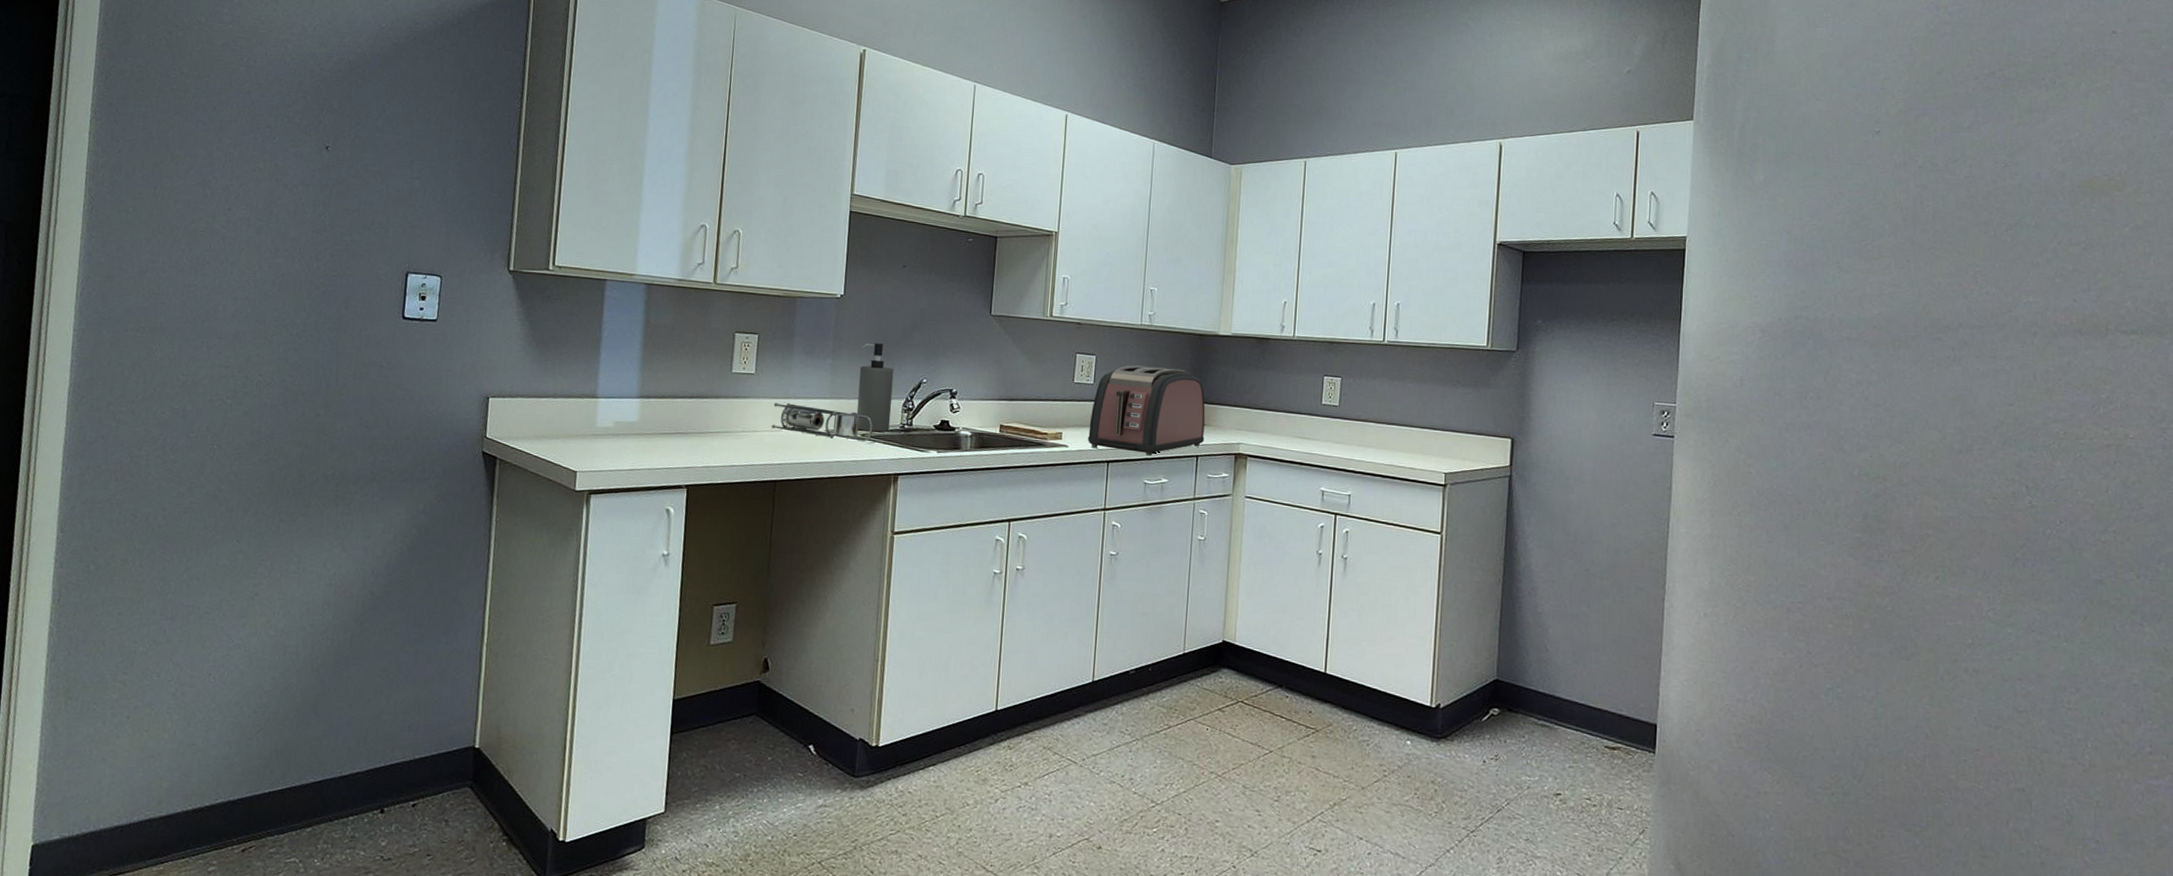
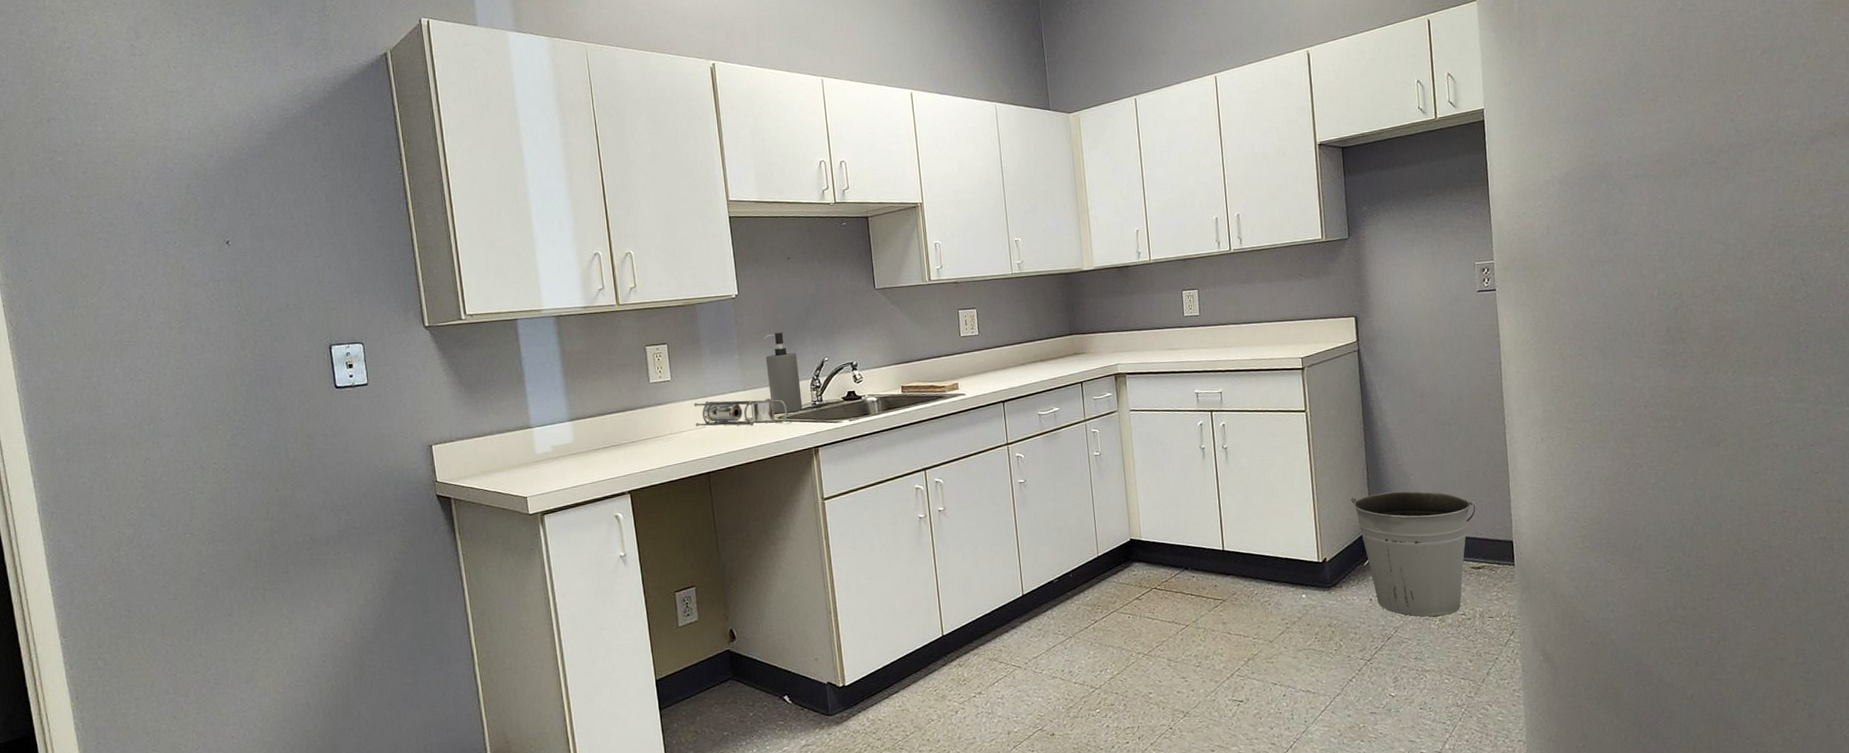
toaster: present [1088,365,1205,456] -> none [980,307,1086,392]
bucket: none [1478,640,1620,796] -> present [1351,490,1476,617]

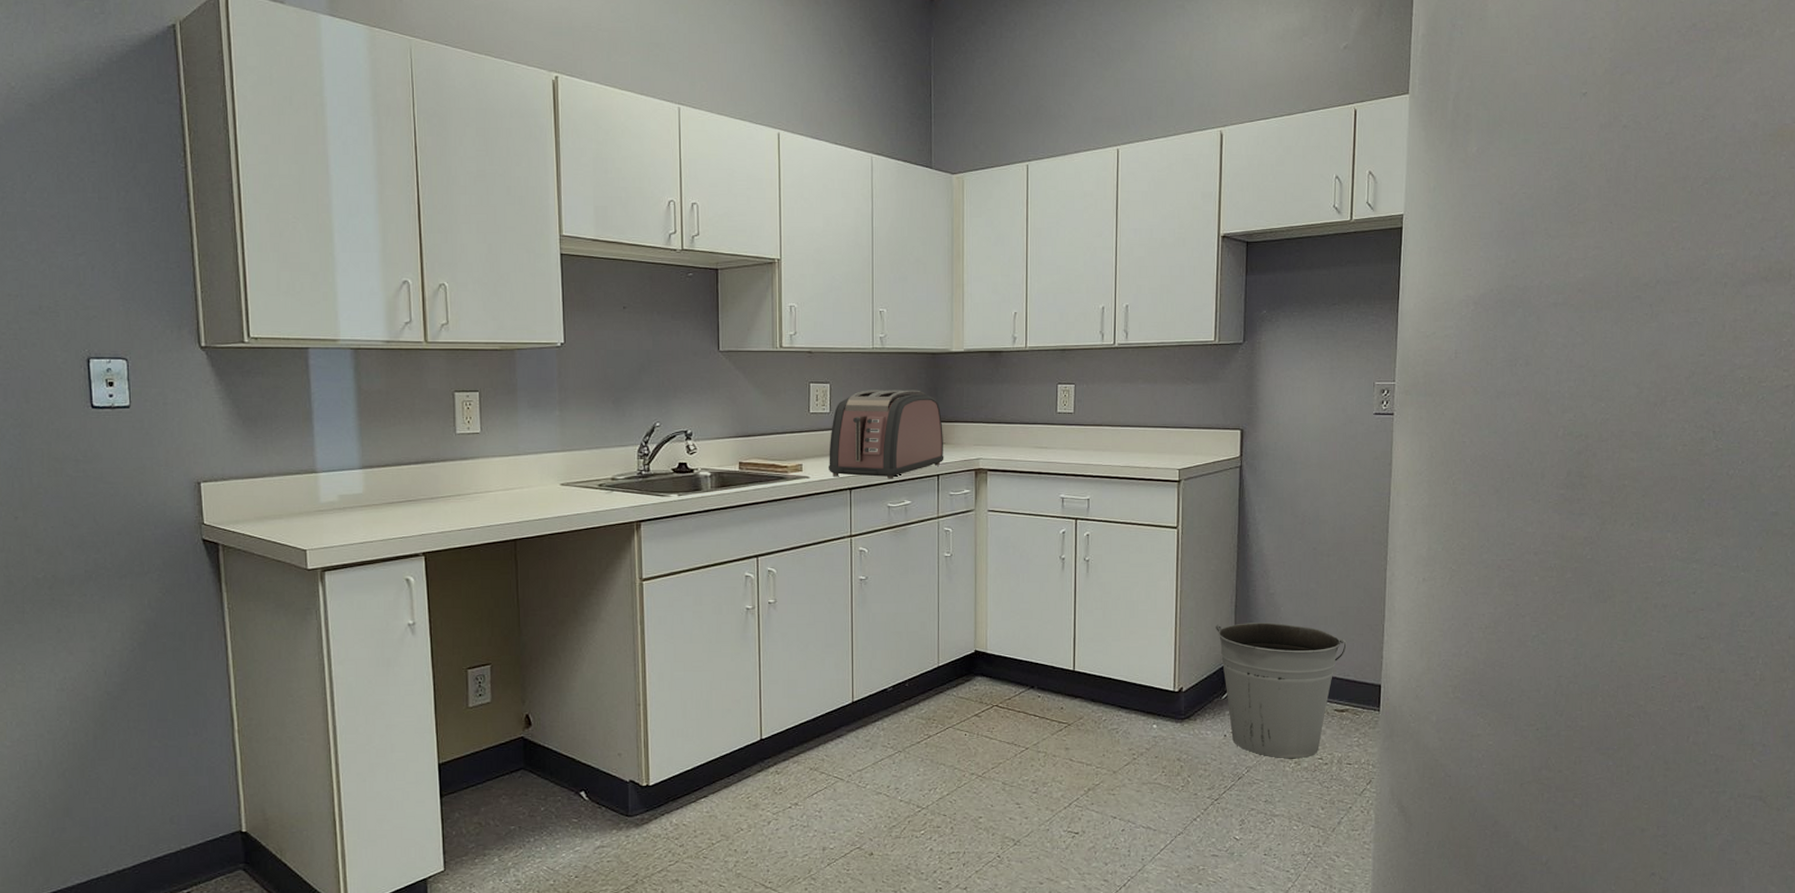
paper towel holder: present [693,398,788,427] -> none [504,460,610,492]
soap dispenser: present [762,332,803,414] -> none [588,390,627,481]
toaster: none [980,307,1086,392] -> present [829,390,944,479]

